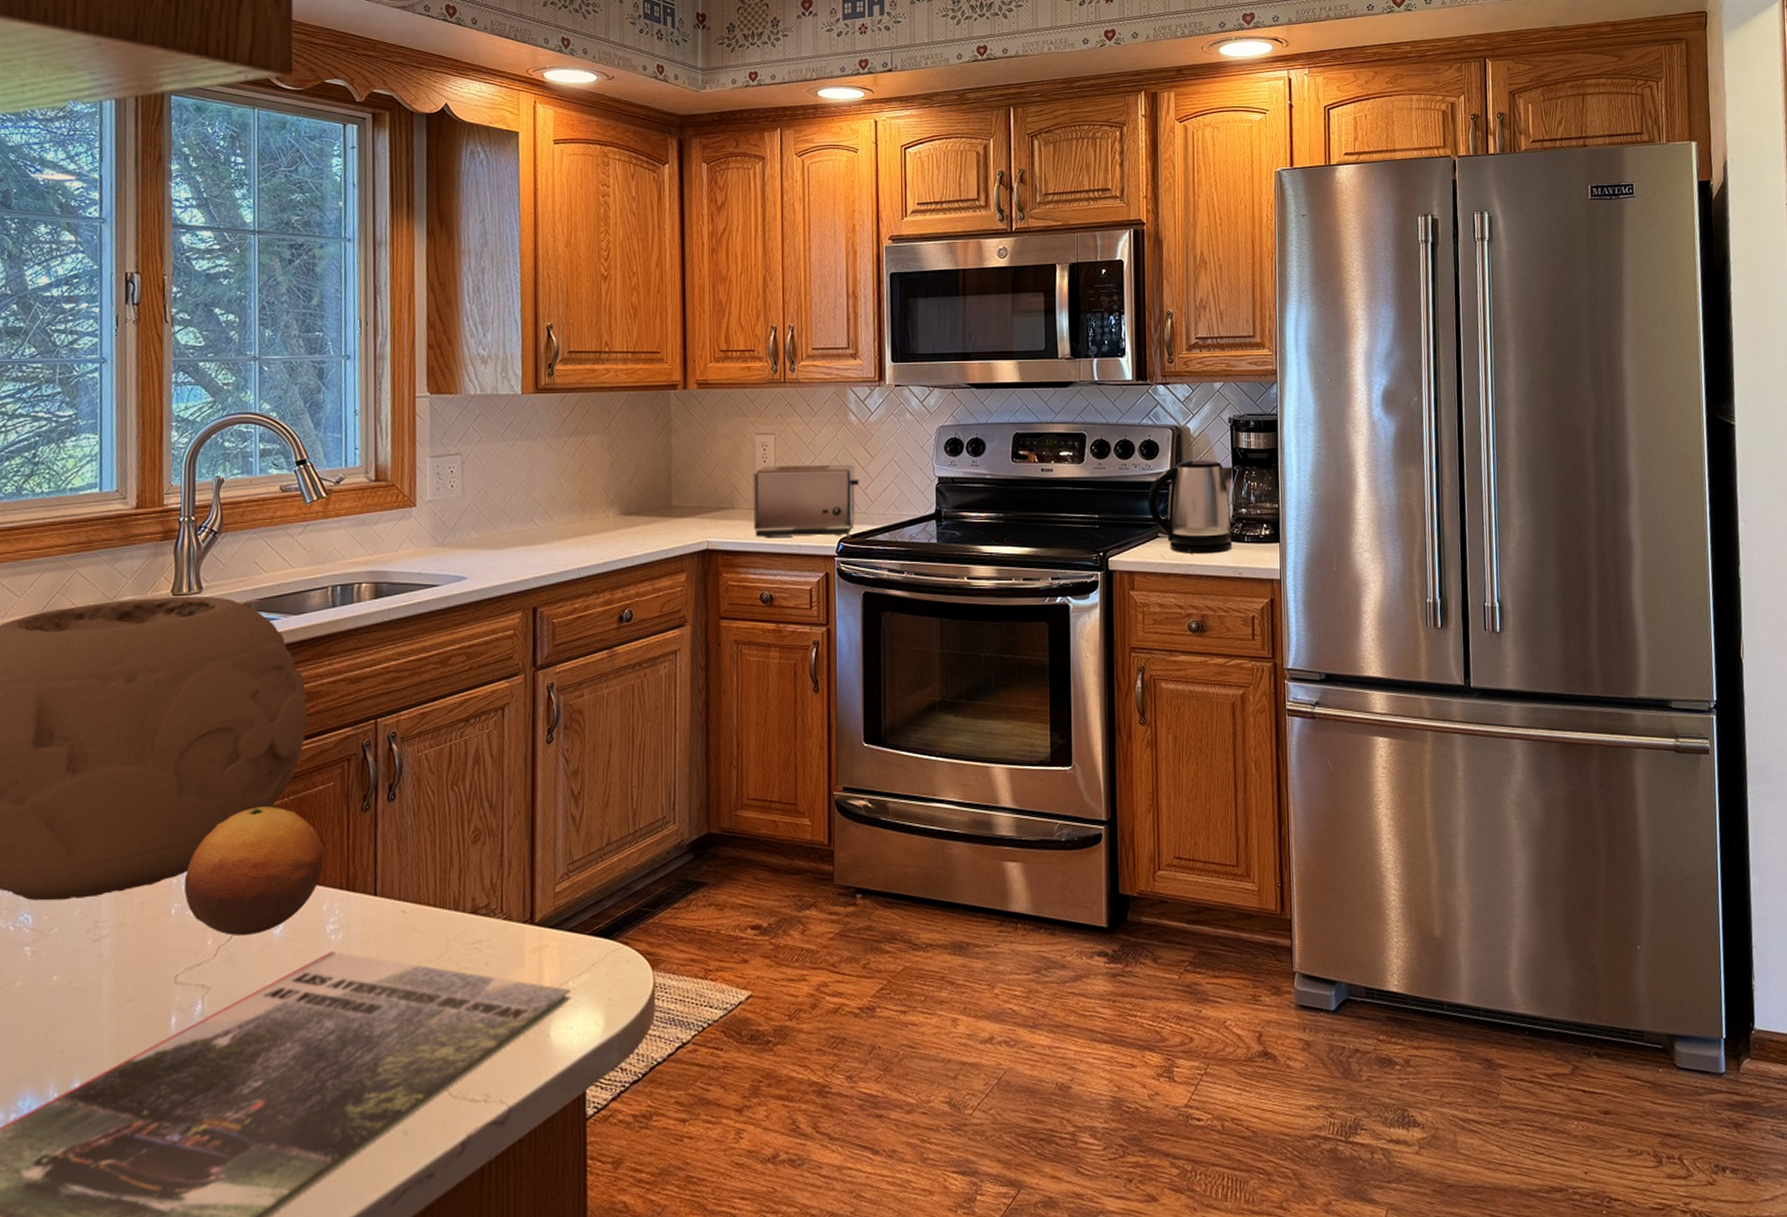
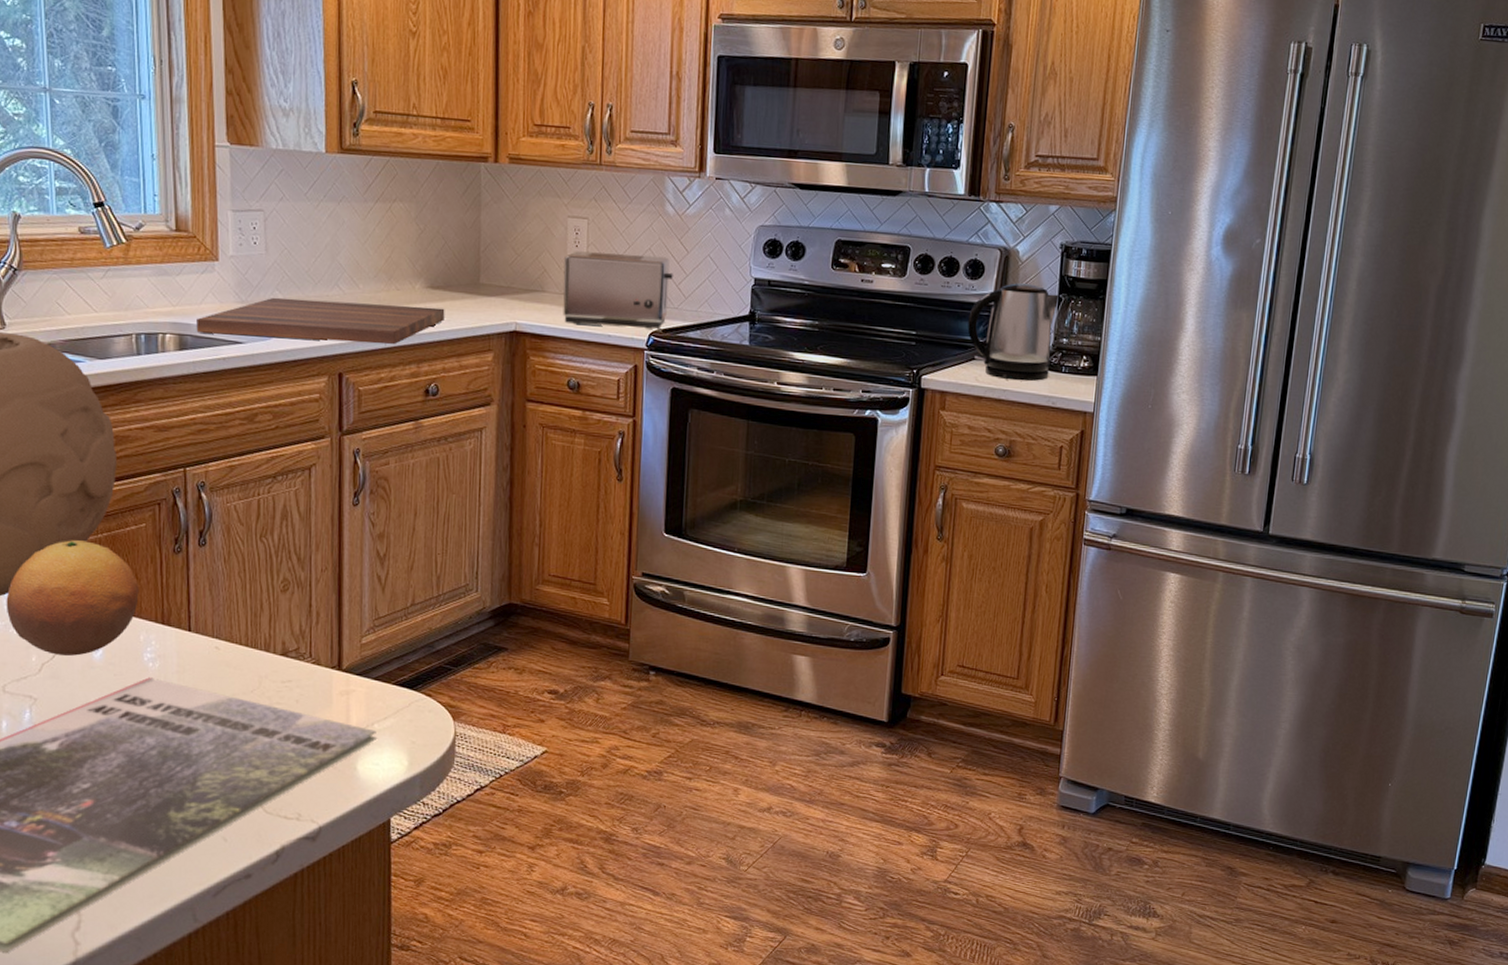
cutting board: none [392,533,638,579] -> present [196,297,445,345]

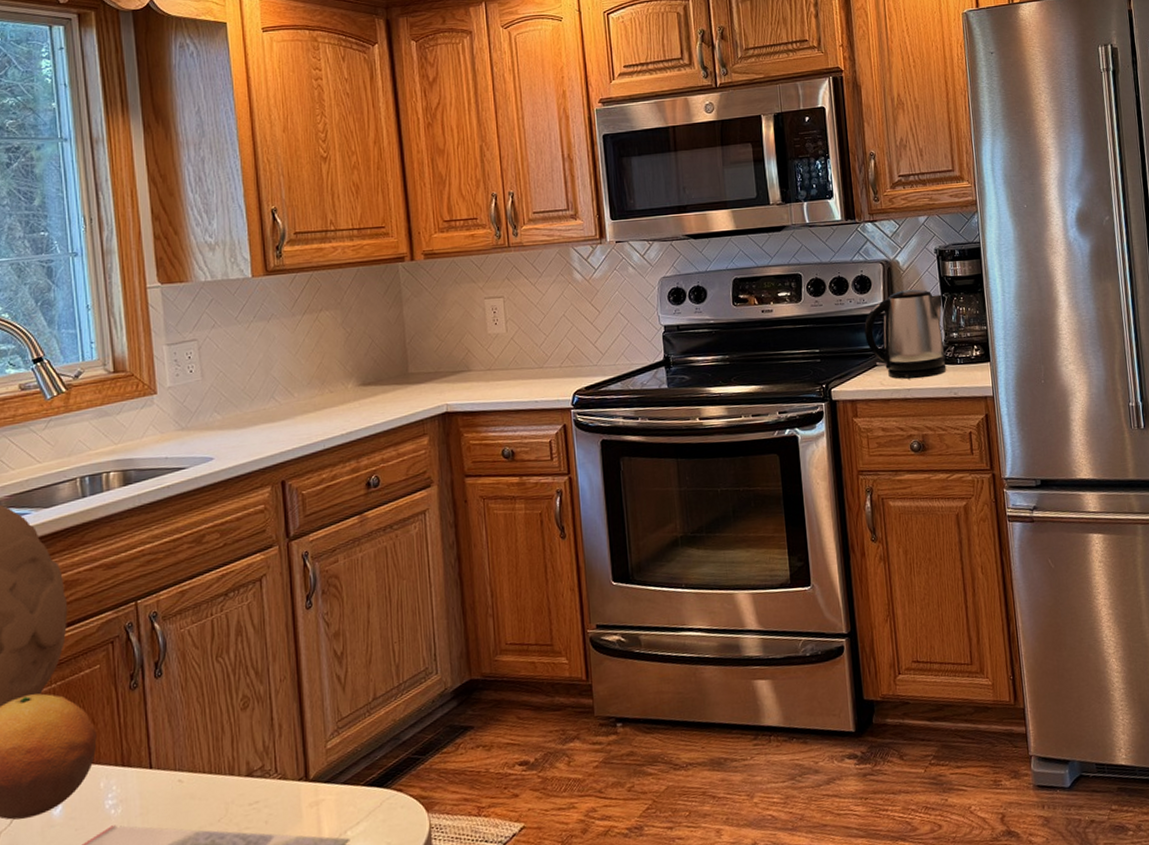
cutting board: present [196,297,445,345] -> none [139,402,379,466]
toaster: present [563,251,673,330] -> none [485,320,589,397]

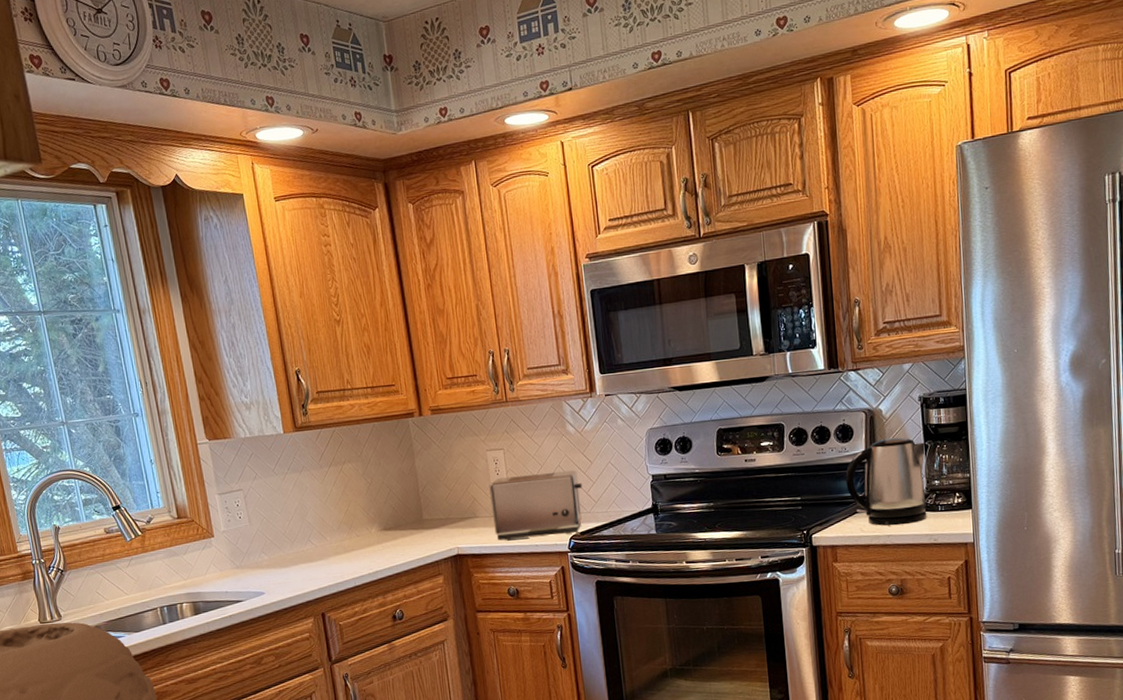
toaster: none [485,320,589,397] -> present [489,470,583,541]

